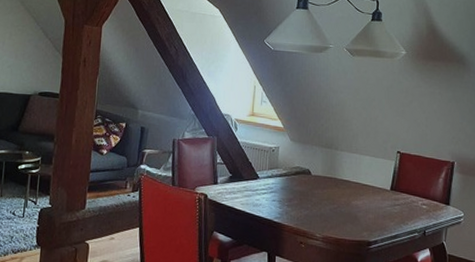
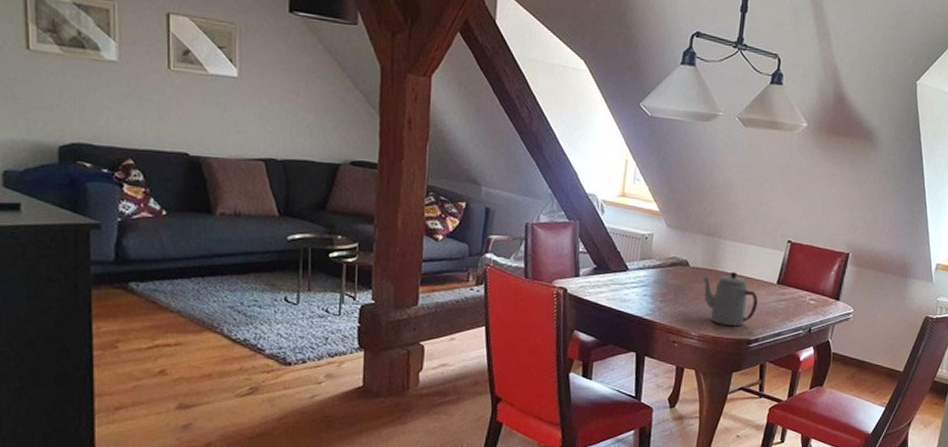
teapot: none [323,179,374,229] -> present [702,271,758,327]

